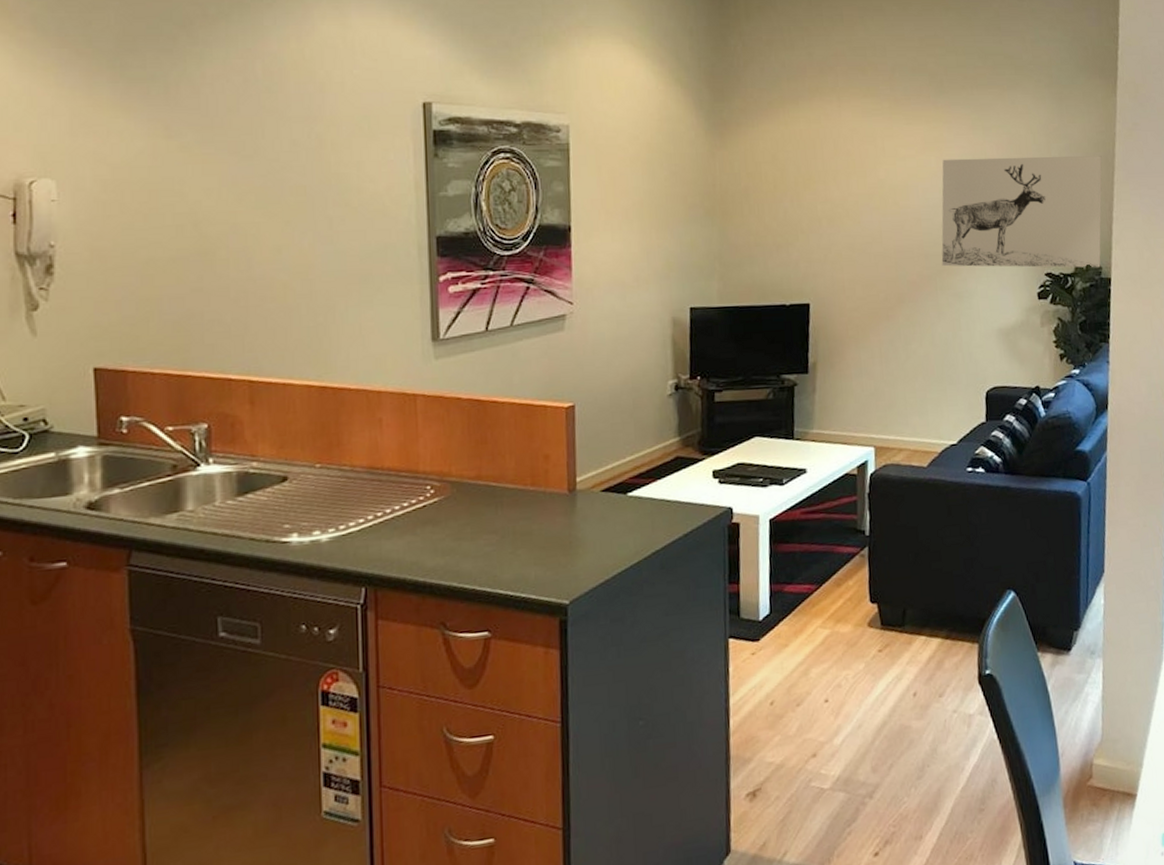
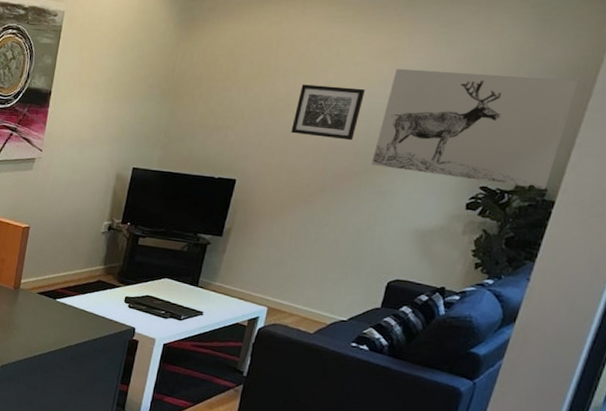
wall art: none [855,184,919,243] -> present [291,84,365,141]

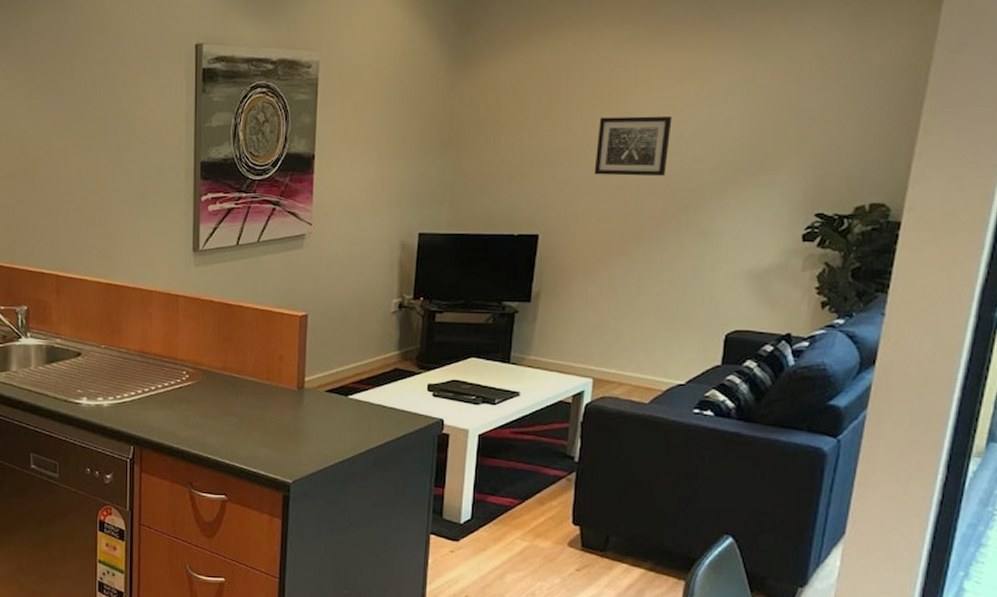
wall art: present [371,68,579,190] -> none [689,83,909,210]

